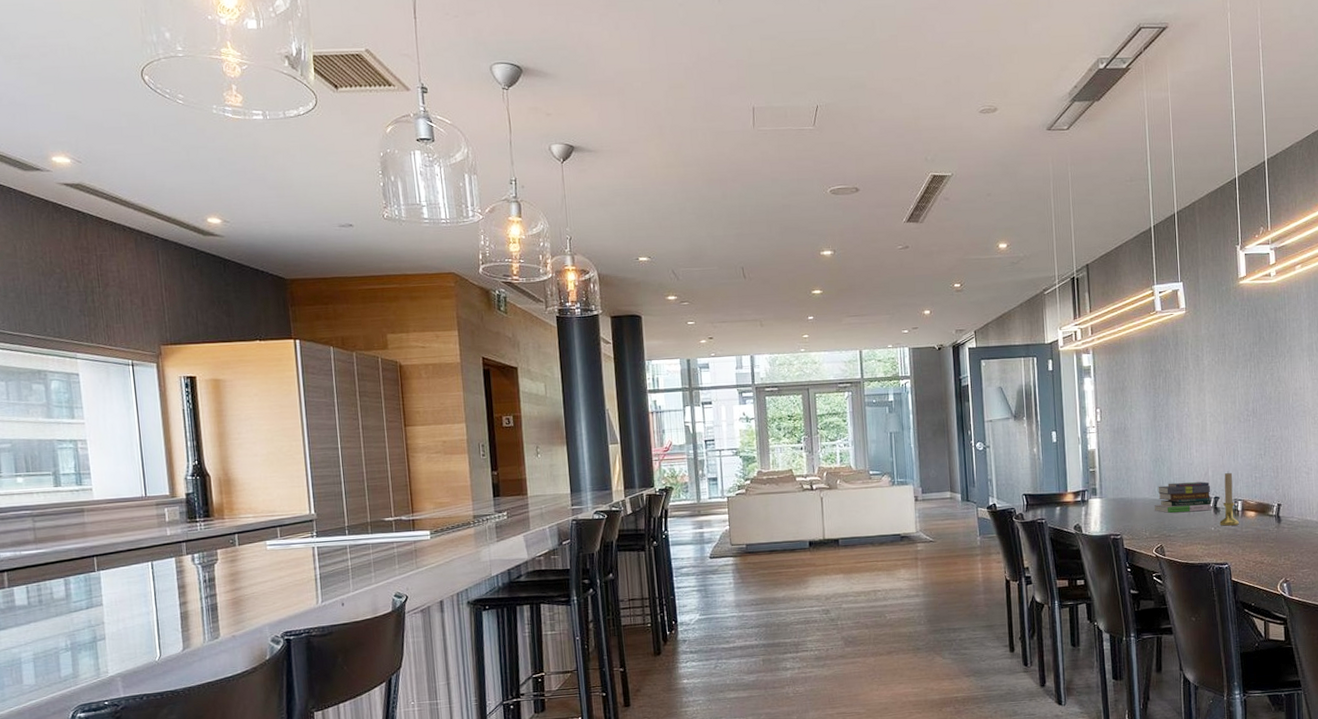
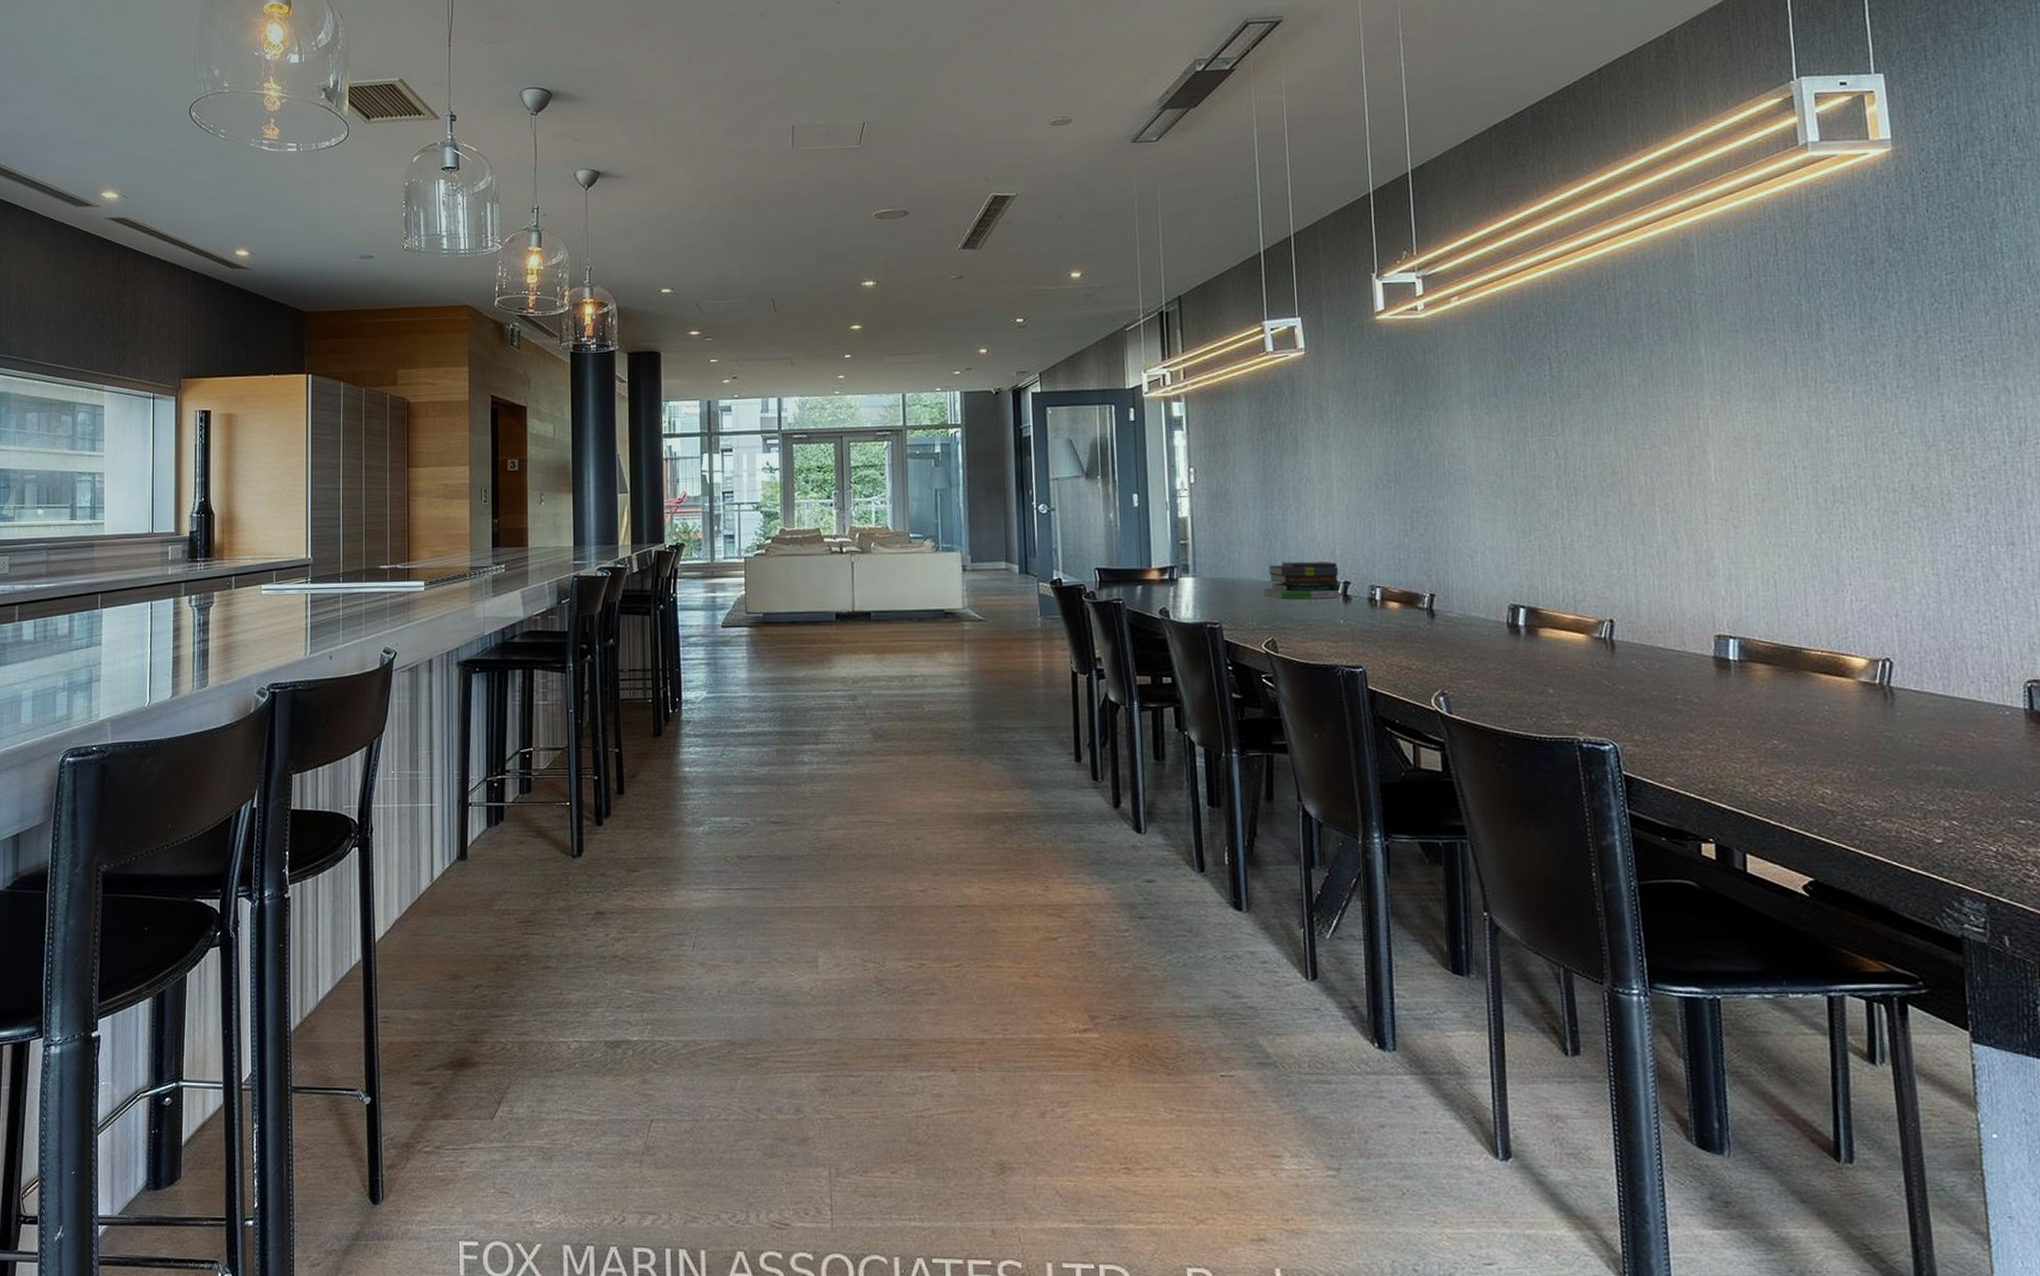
candle holder: present [1219,471,1240,526] -> none [1351,550,1379,619]

